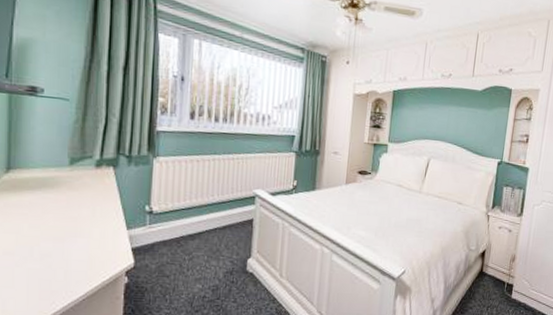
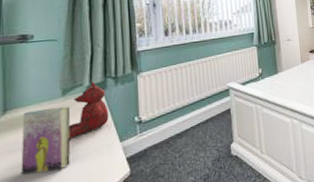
book: none [22,174,77,245] -> present [21,107,71,174]
teddy bear: none [73,156,118,215] -> present [69,82,109,139]

